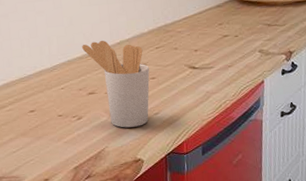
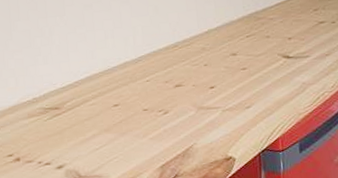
utensil holder: present [82,40,150,128] -> none [168,30,240,123]

